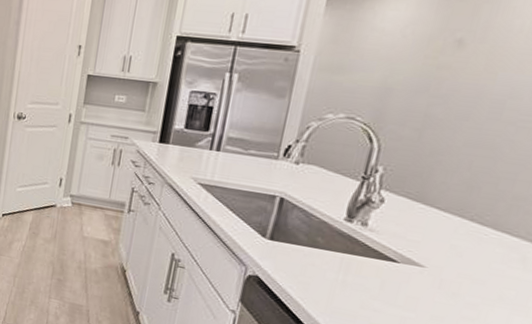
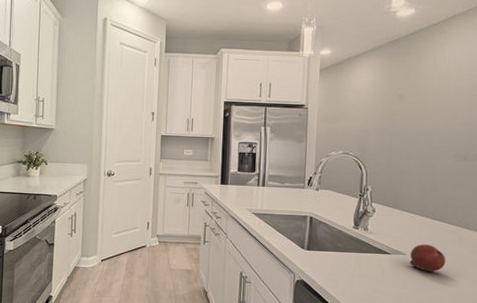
fruit: none [427,256,493,297] -> present [409,244,446,272]

